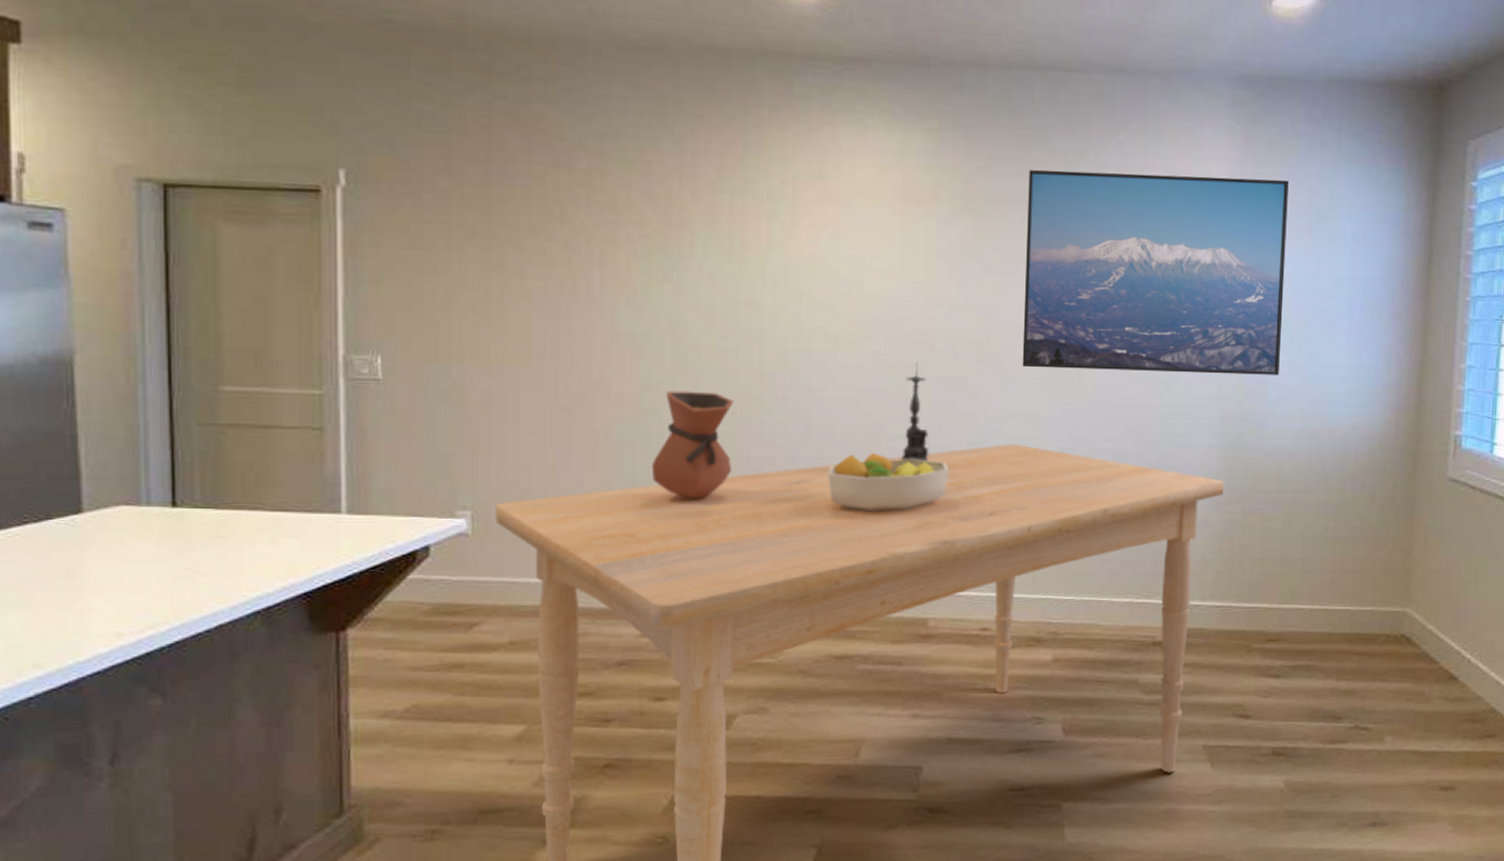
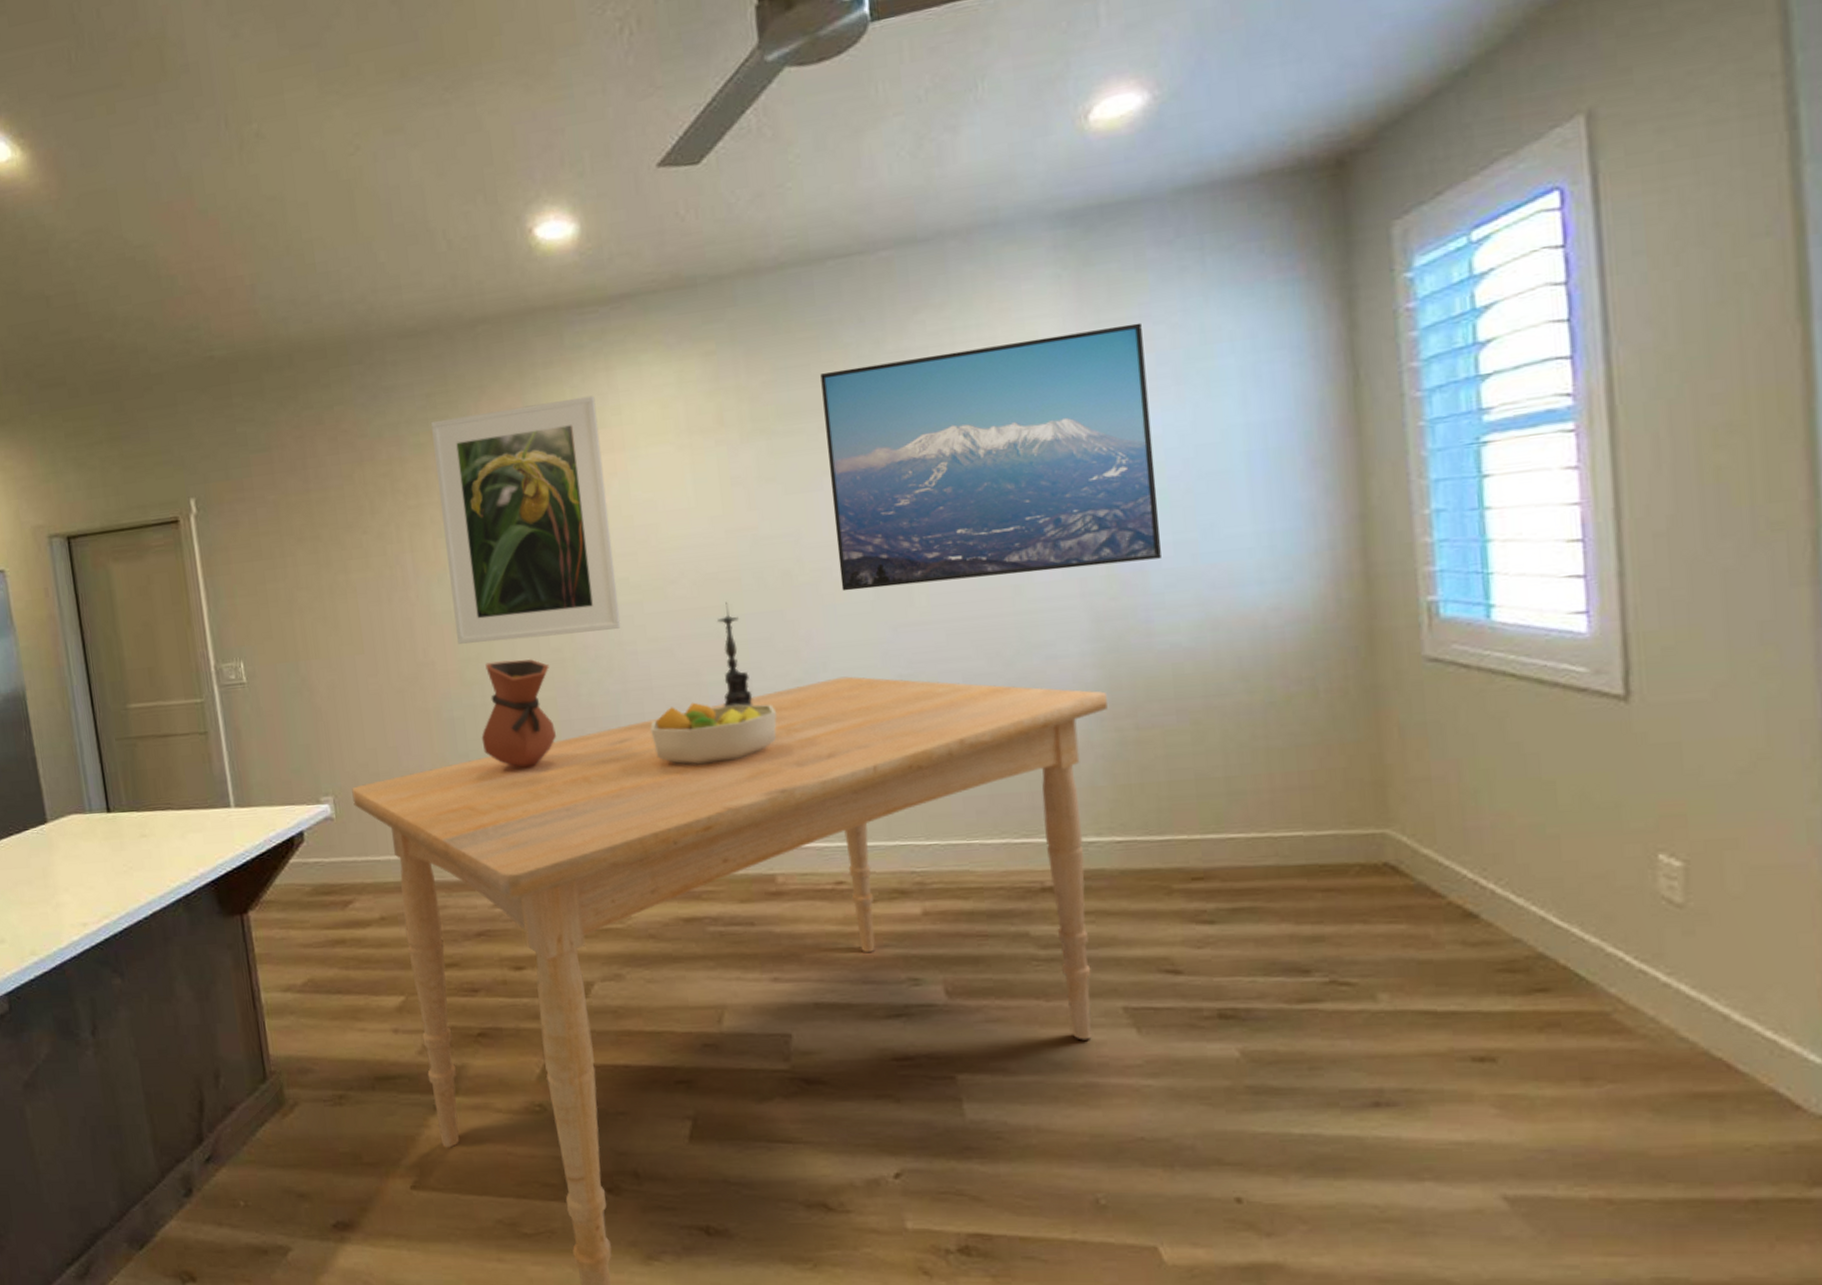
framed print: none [639,139,817,374] -> present [431,395,621,644]

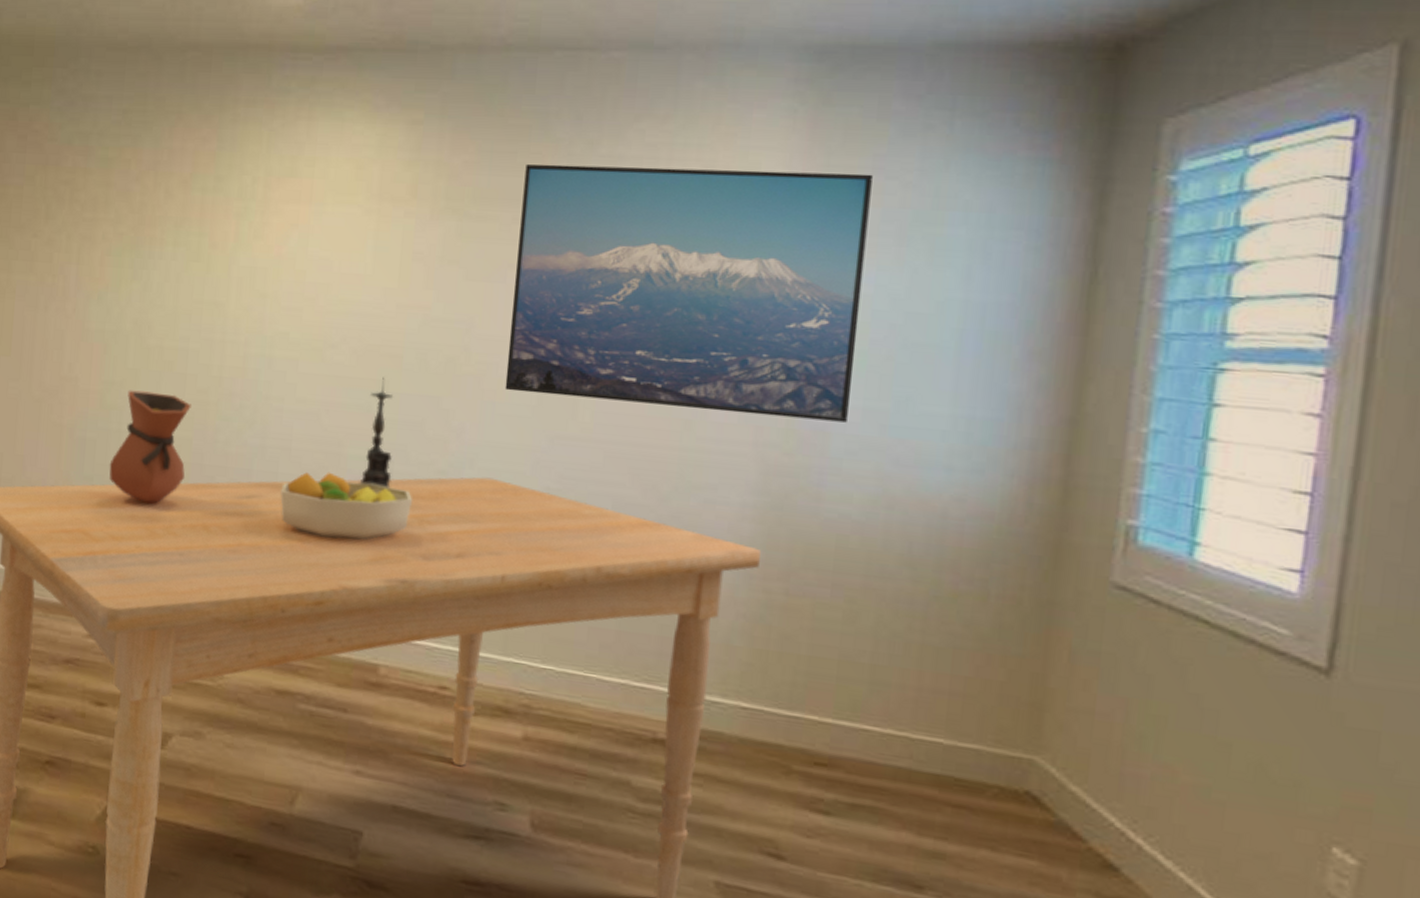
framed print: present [431,395,621,644] -> none [105,138,291,382]

